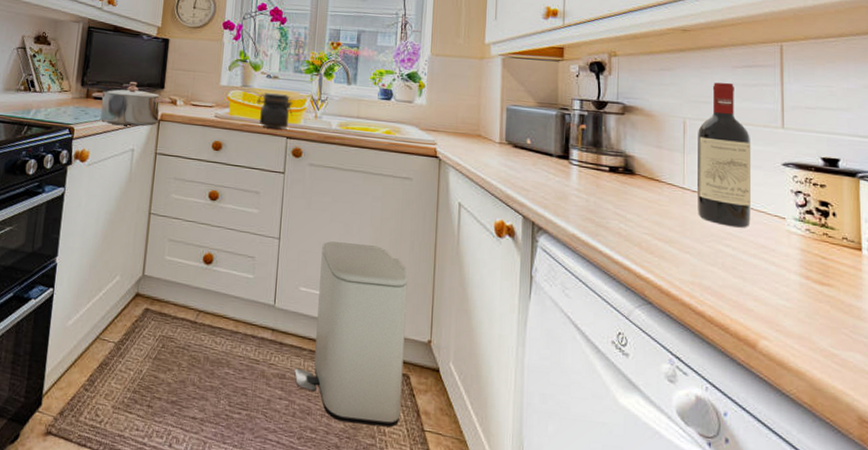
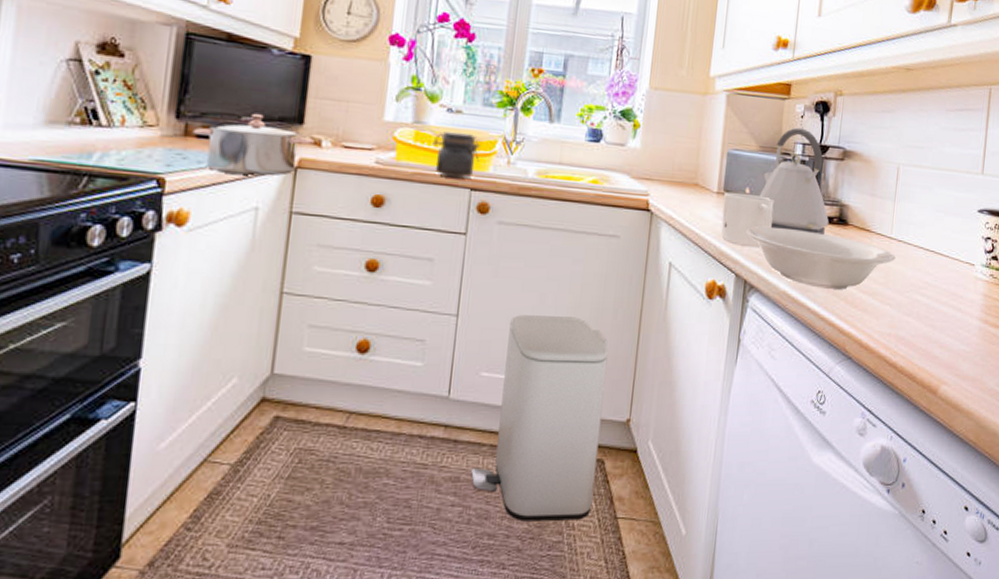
mug: none [505,142,556,193] -> present [721,191,774,248]
bowl: none [530,173,691,236] -> present [745,226,896,290]
kettle: none [541,85,615,183] -> present [759,127,829,235]
wine bottle: present [696,82,752,229] -> none [901,126,955,278]

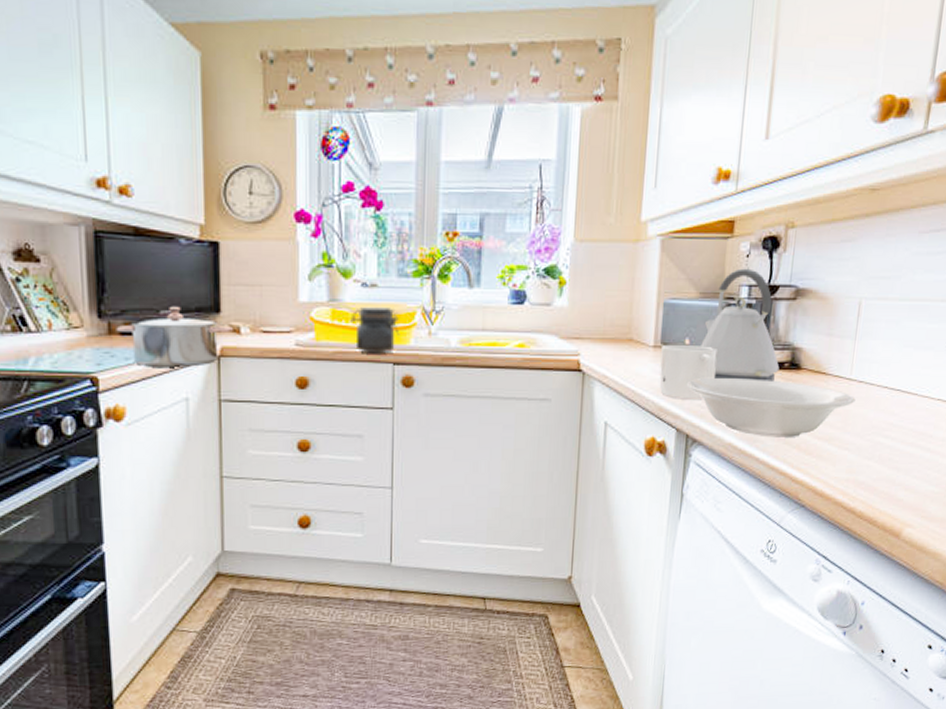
pedal bin: present [471,315,608,522] -> none [419,482,546,673]

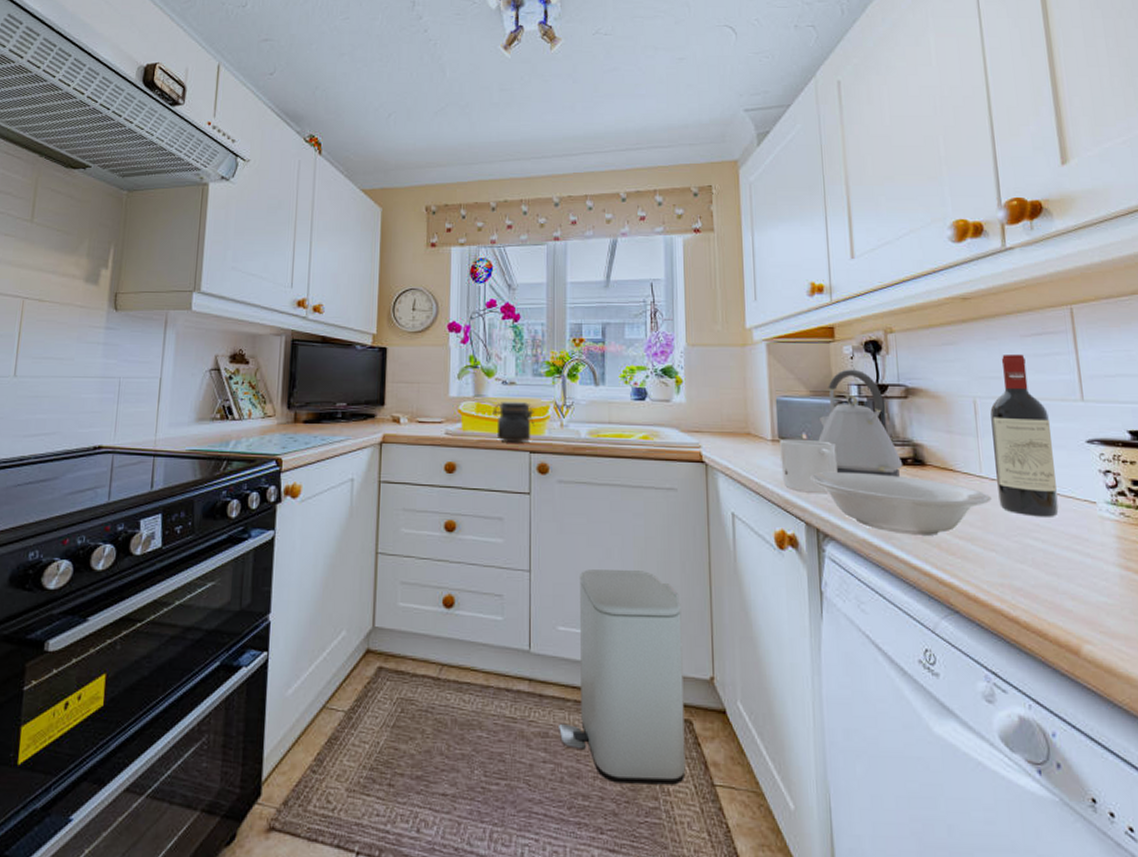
cooking pot: present [116,306,233,367] -> none [300,399,394,452]
pedal bin: none [419,482,546,673] -> present [559,569,686,785]
wine bottle: none [861,251,927,418] -> present [990,354,1059,519]

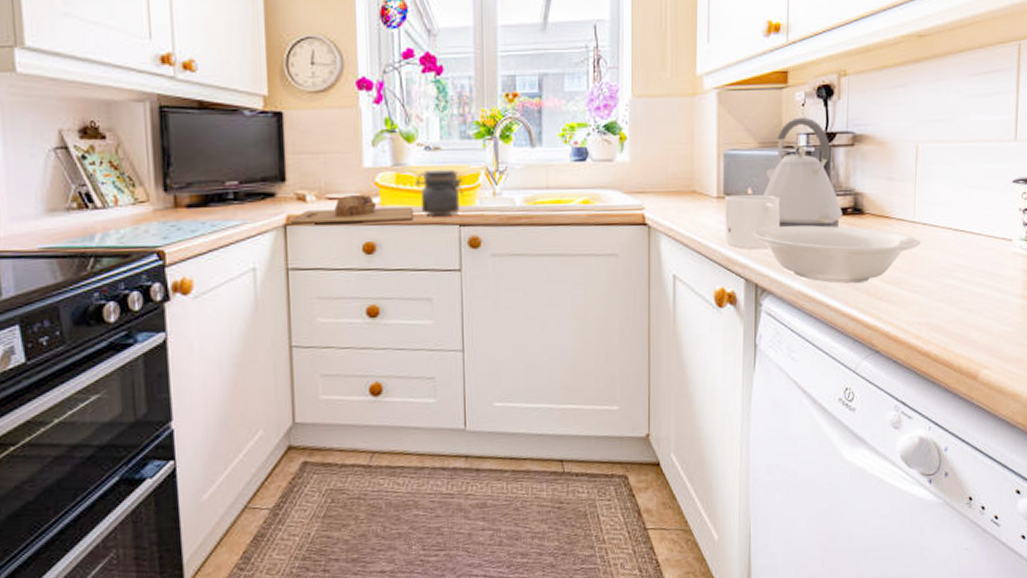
cutting board: none [385,420,489,445] -> present [289,195,413,224]
pedal bin: present [559,569,686,785] -> none [497,340,620,539]
wine bottle: present [990,354,1059,519] -> none [926,94,984,258]

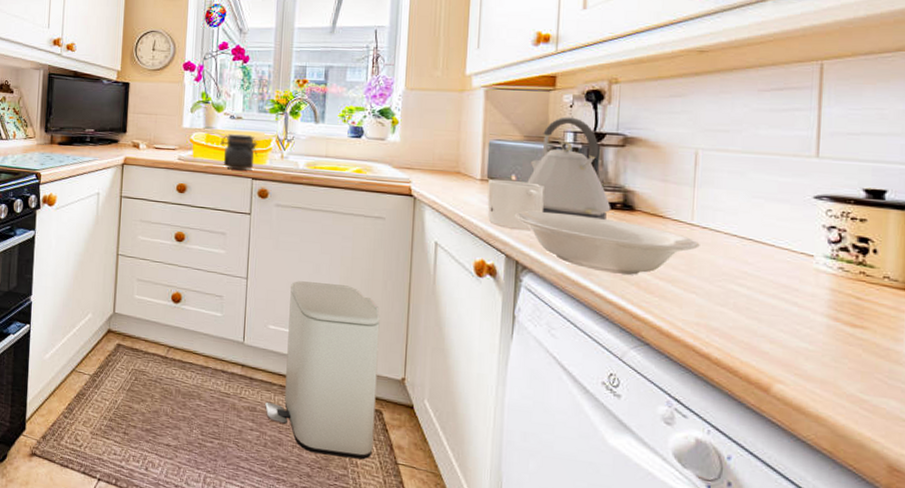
cutting board: present [289,195,413,224] -> none [126,147,217,171]
pedal bin: none [497,340,620,539] -> present [265,281,380,460]

